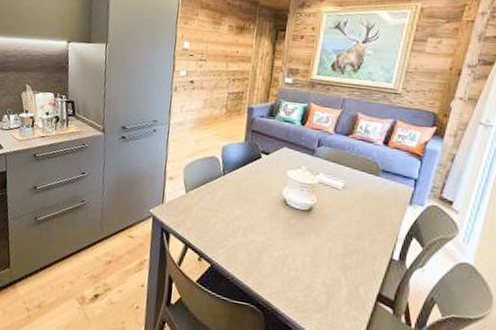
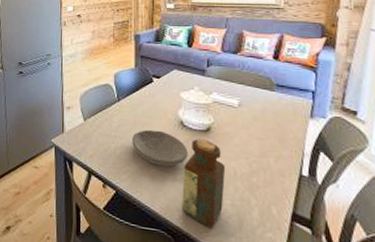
bowl: none [233,206,288,244] -> present [132,129,188,167]
bottle: none [274,218,322,305] -> present [182,139,226,229]

